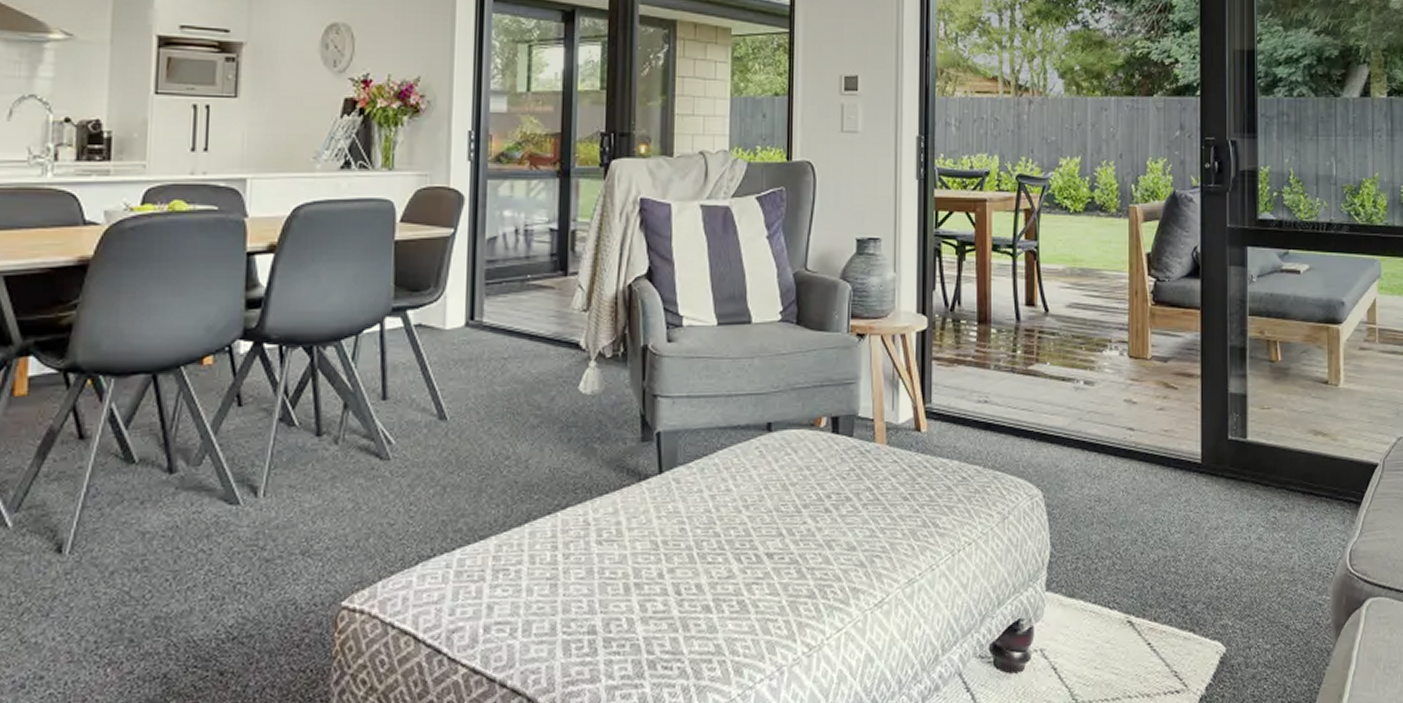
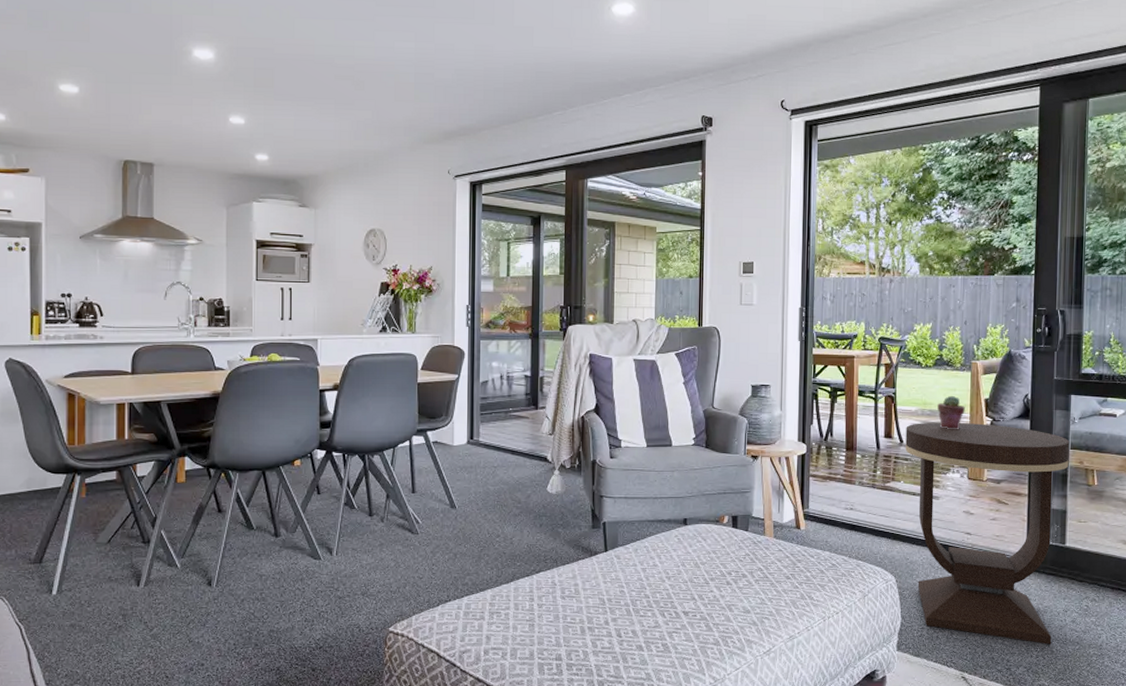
side table: none [1051,283,1248,571] -> present [905,422,1070,644]
potted succulent: none [1090,250,1123,293] -> present [937,396,965,429]

